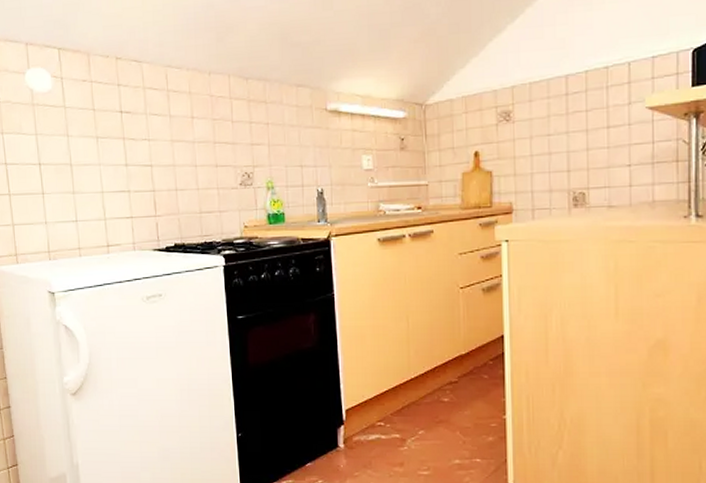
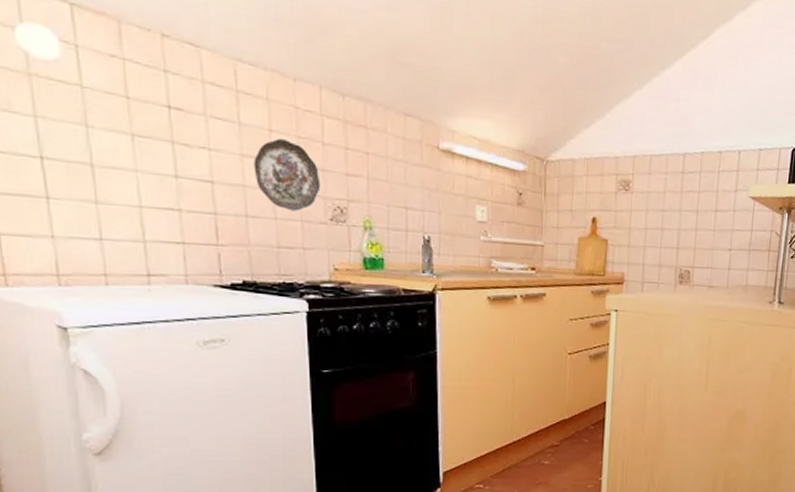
decorative plate: none [180,123,232,181] -> present [253,139,321,211]

